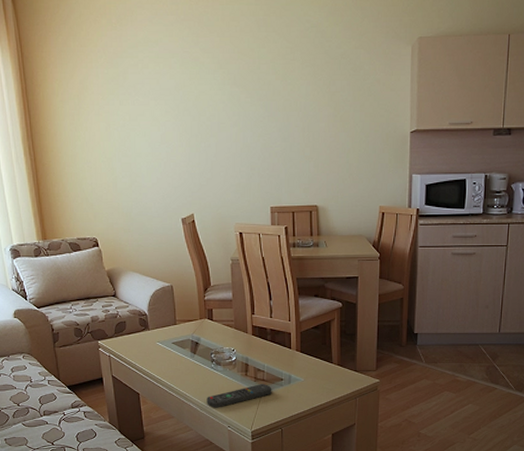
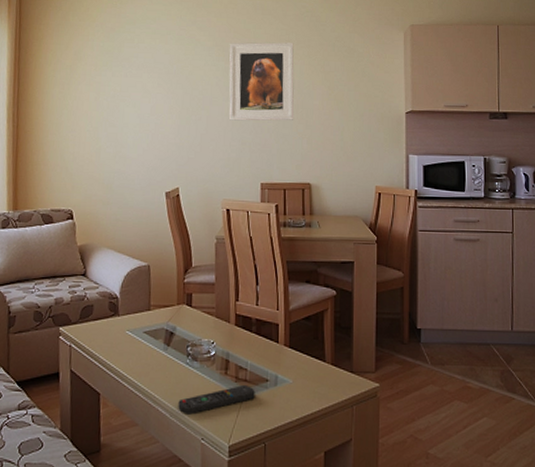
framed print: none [234,62,301,146] -> present [229,42,294,121]

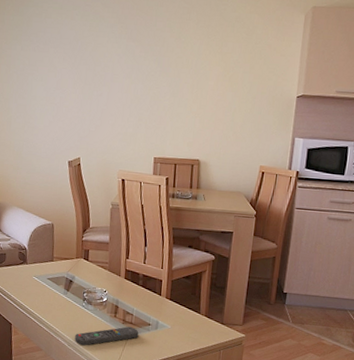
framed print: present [229,42,294,121] -> none [128,20,194,100]

